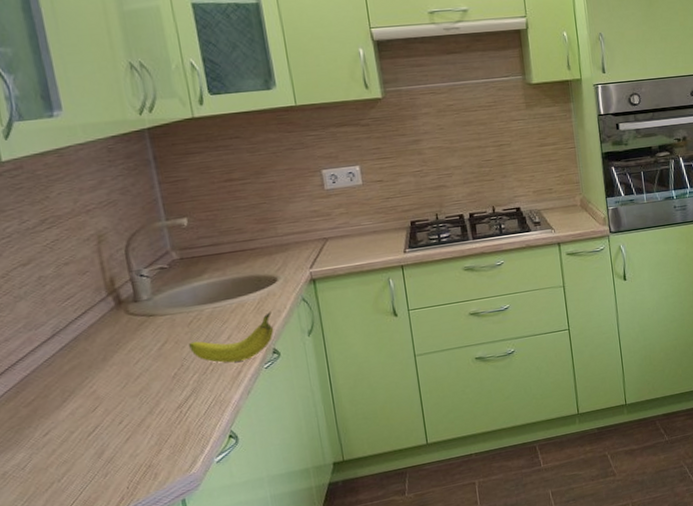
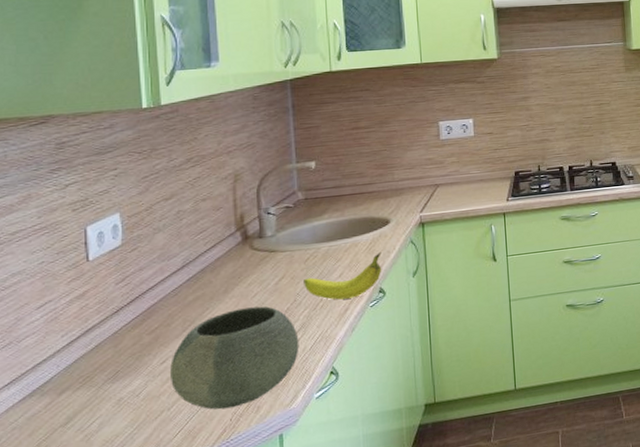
bowl: none [54,372,193,479] -> present [169,306,299,410]

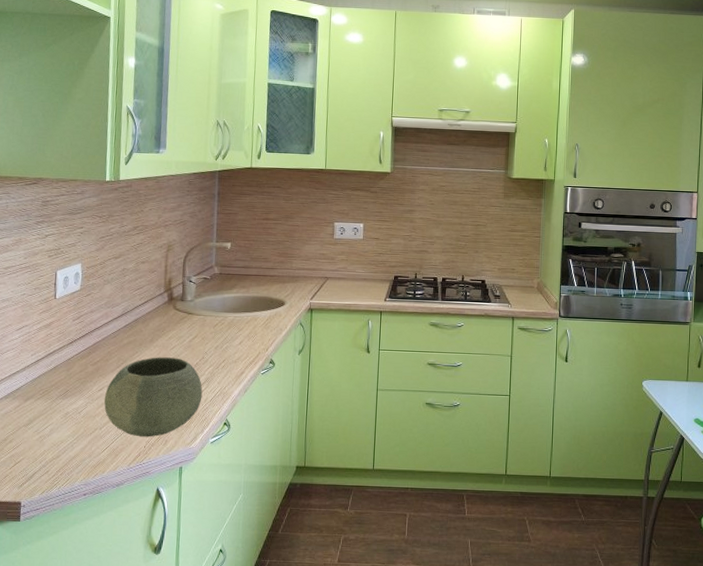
fruit: present [304,252,382,300] -> none [211,329,275,364]

